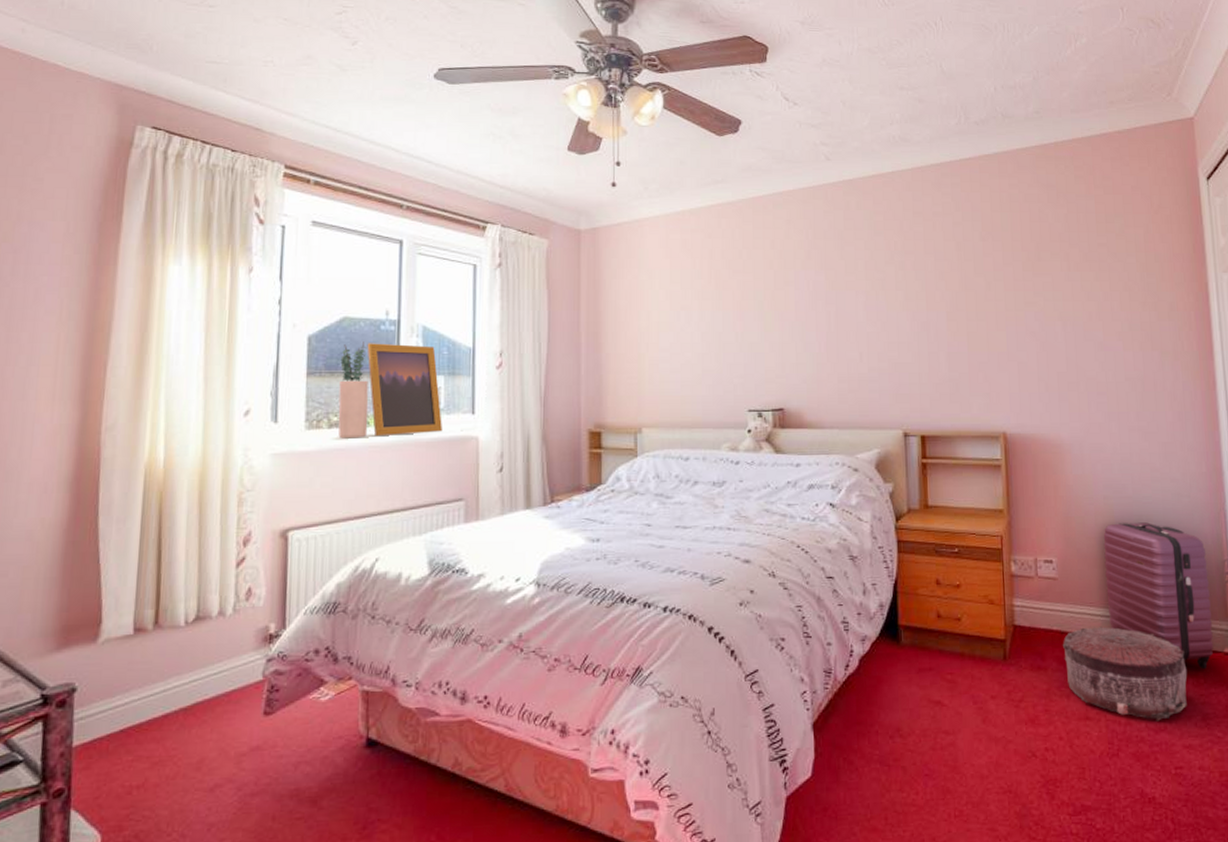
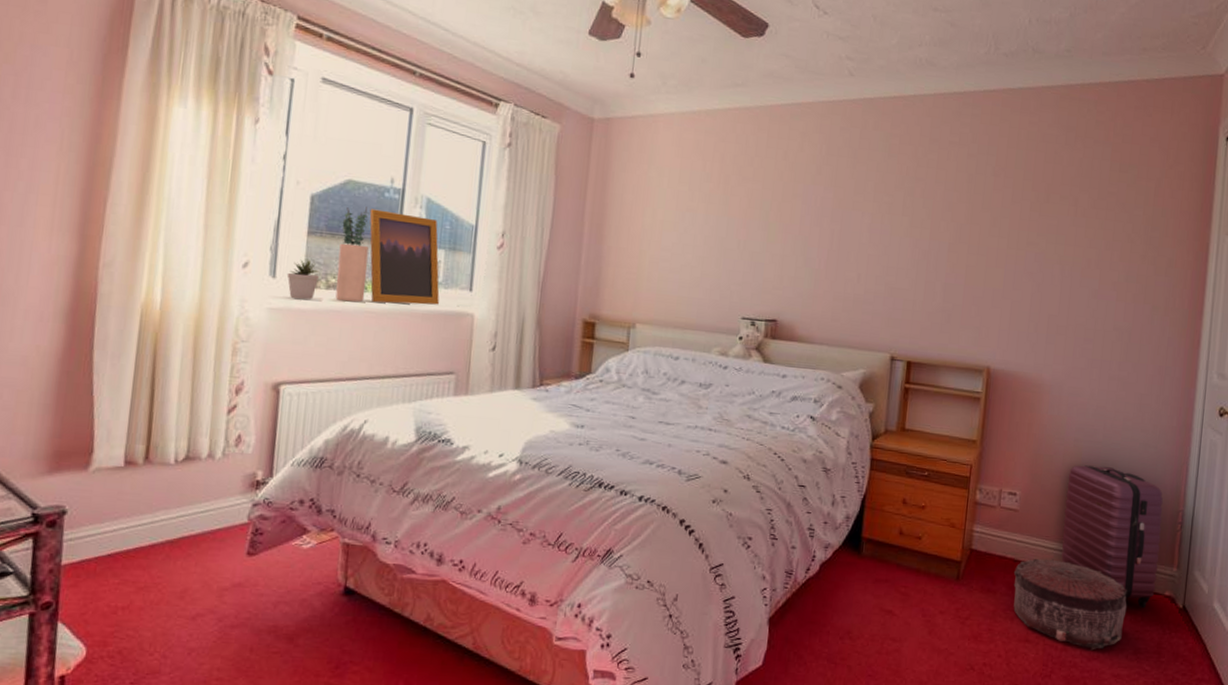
potted plant: none [288,400,321,442] -> present [286,259,319,300]

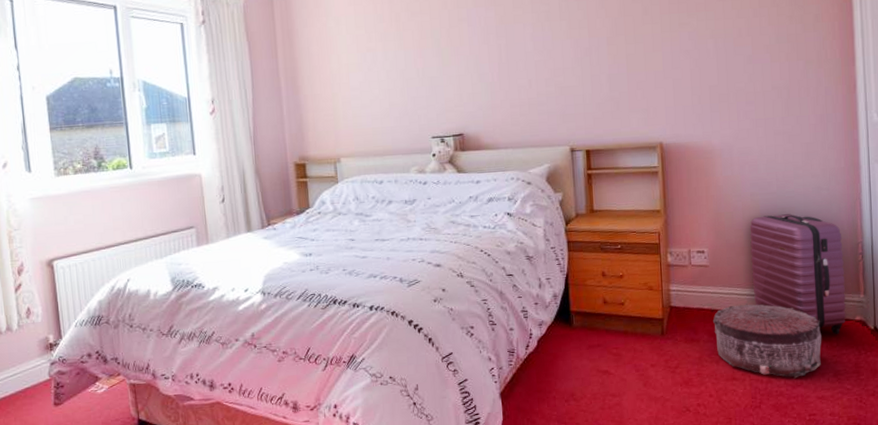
potted plant: present [286,259,319,300] -> none [40,151,67,187]
vase: present [335,207,370,302] -> none [76,98,108,182]
picture frame: present [369,209,440,305] -> none [97,98,170,179]

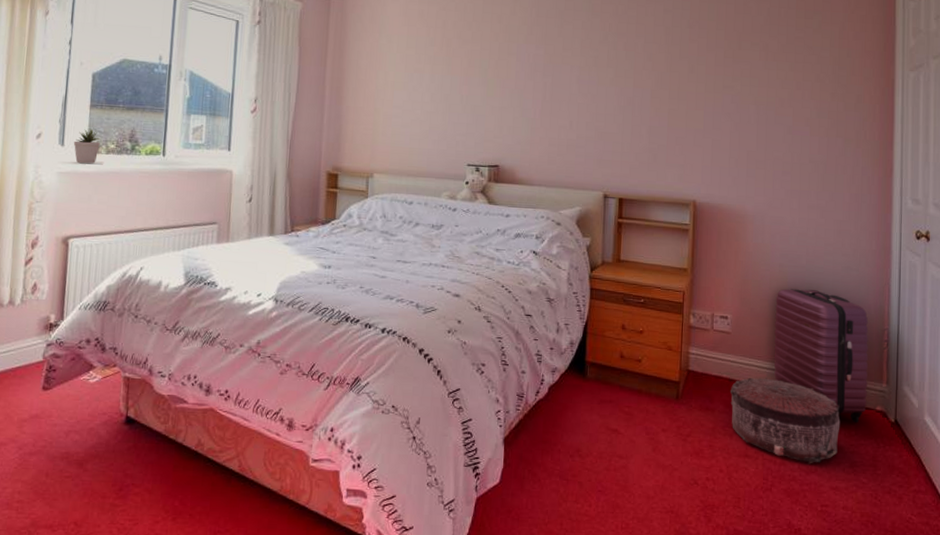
potted plant: none [40,151,67,187] -> present [73,128,100,164]

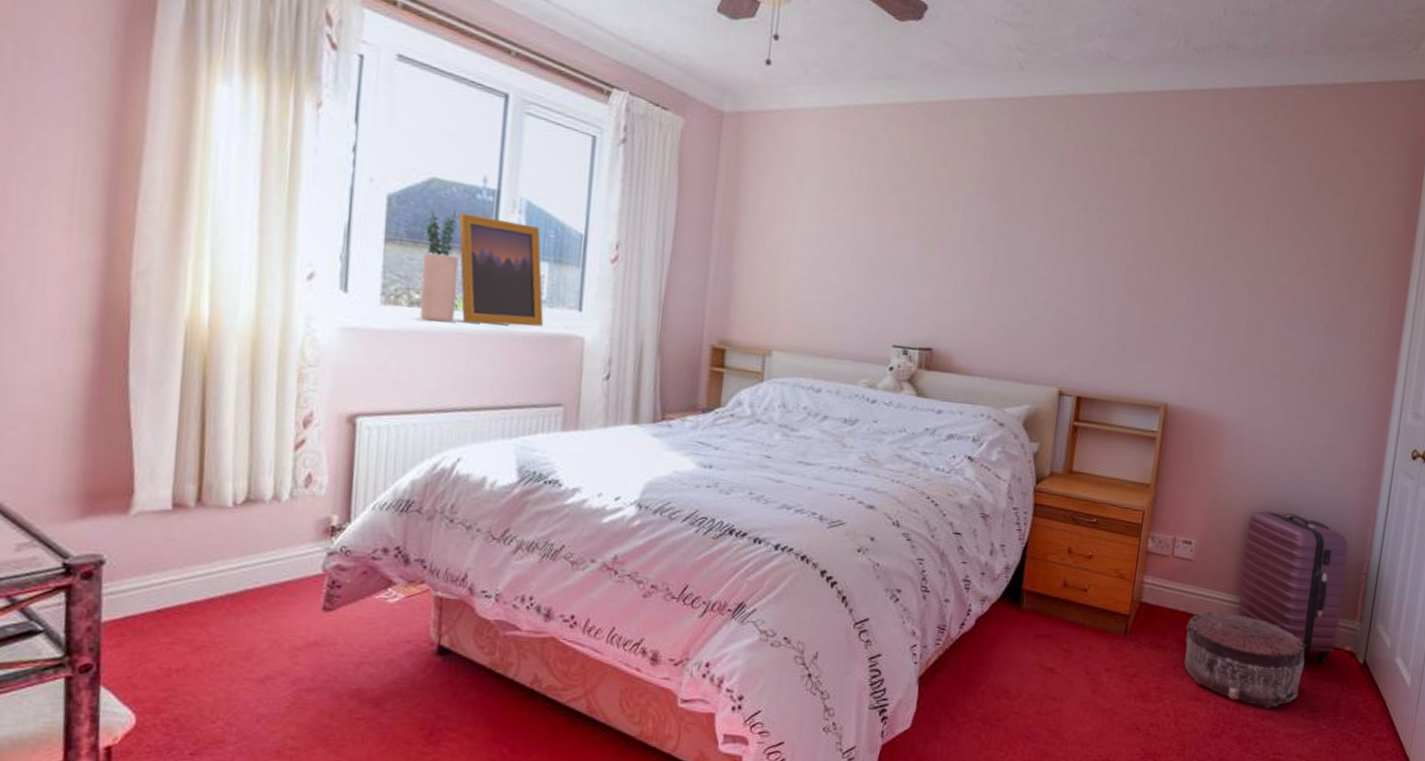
potted plant: present [73,128,100,164] -> none [361,270,400,319]
vase: none [114,81,142,164] -> present [420,210,459,322]
picture frame: none [142,83,203,165] -> present [458,212,544,327]

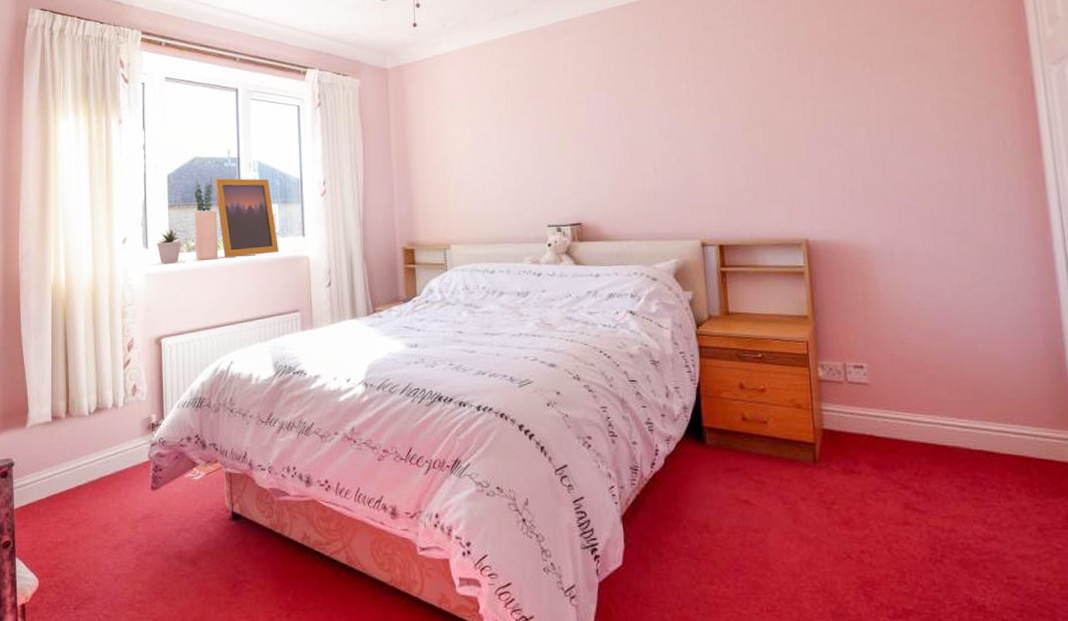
potted plant: none [361,270,400,319] -> present [156,228,181,264]
pouf: present [1184,612,1306,709] -> none [877,432,1020,530]
suitcase: present [1237,511,1348,665] -> none [918,328,1050,479]

